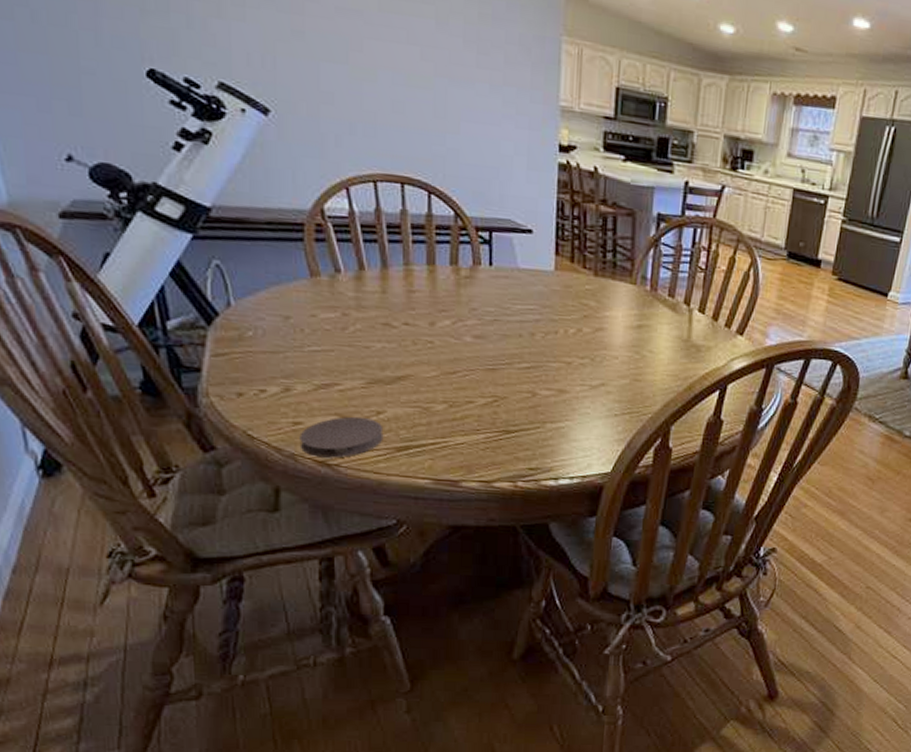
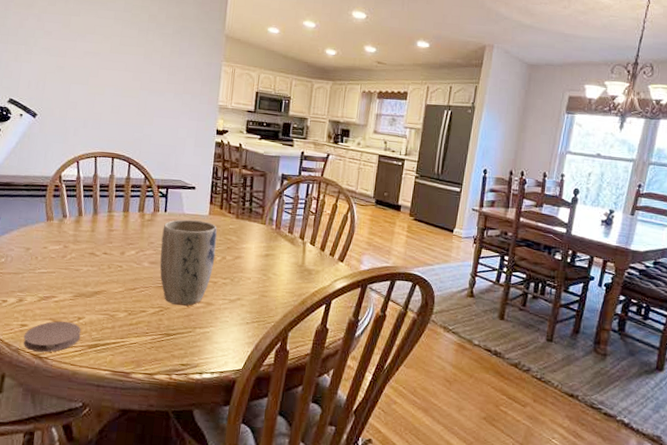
plant pot: none [487,276,569,395] -> present [159,219,217,306]

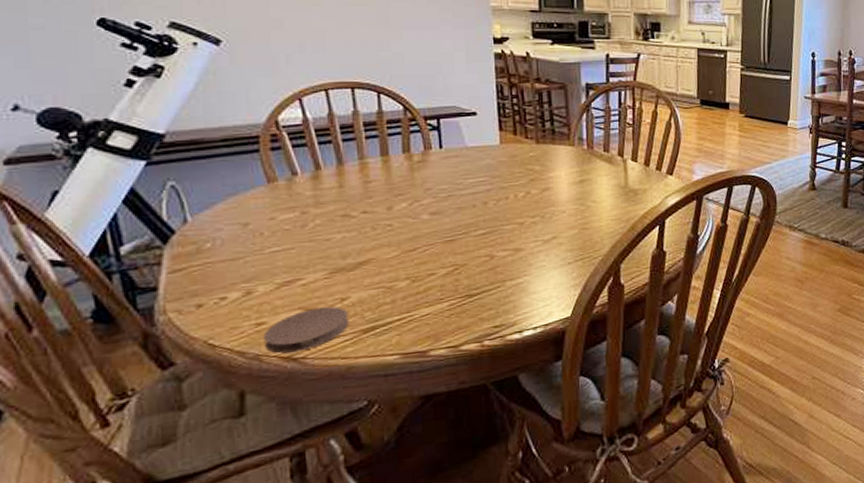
plant pot: present [159,219,217,306] -> none [441,152,517,260]

